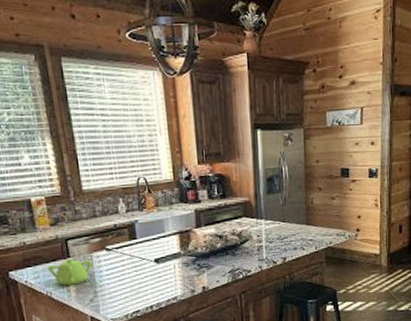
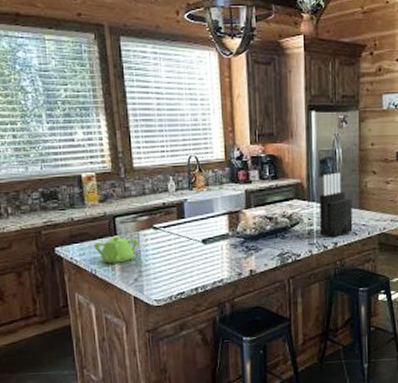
knife block: none [267,189,301,253] -> present [319,172,353,237]

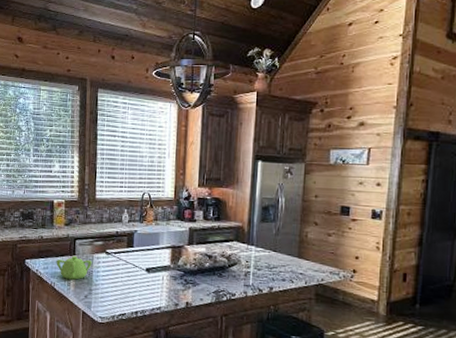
knife block: present [319,172,353,237] -> none [257,220,291,282]

